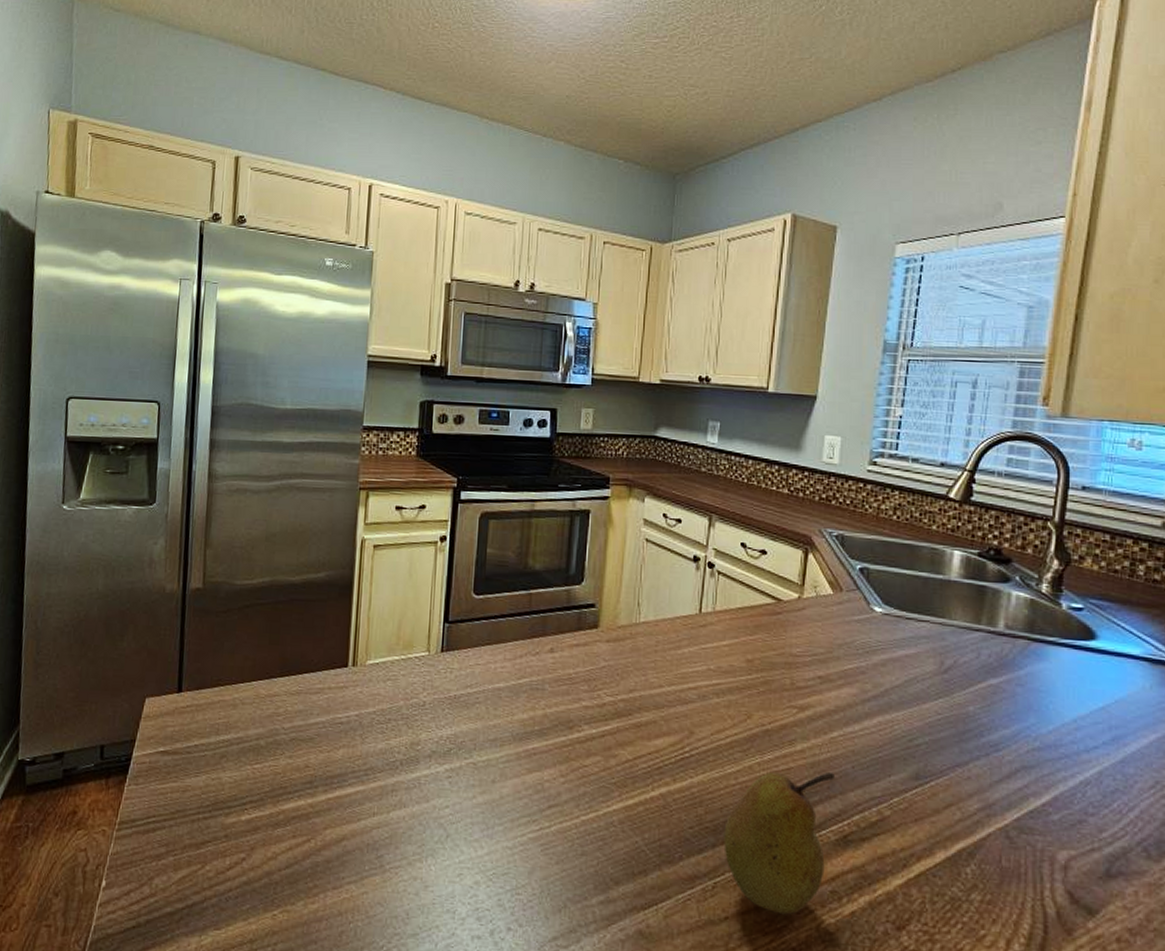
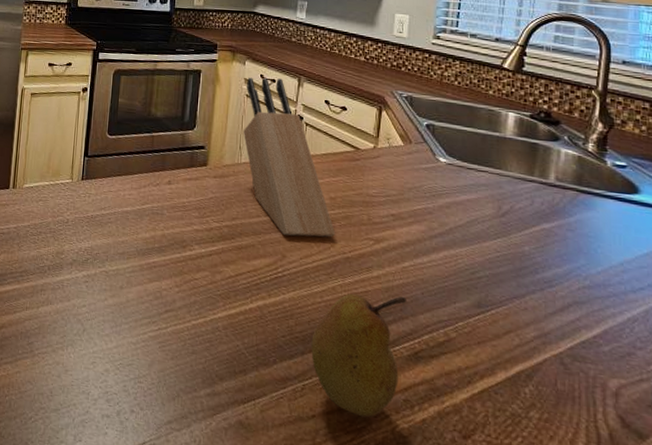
knife block: none [641,517,754,708] -> present [243,77,336,238]

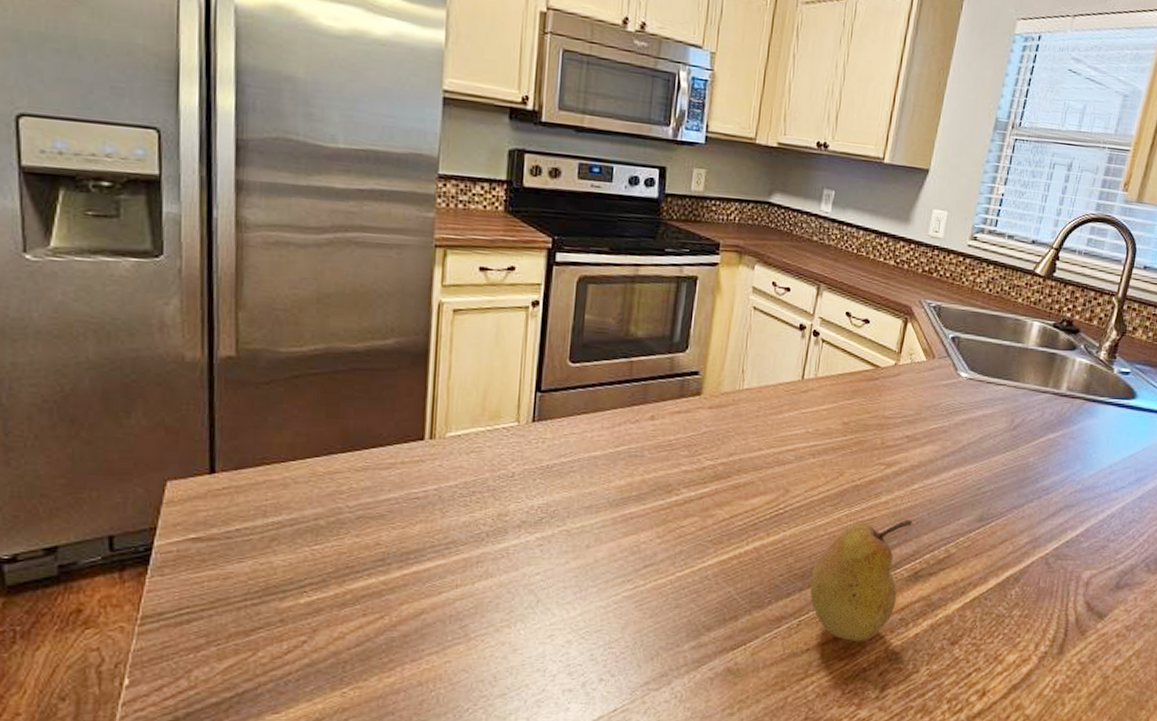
knife block: present [243,77,336,238] -> none [747,285,846,469]

